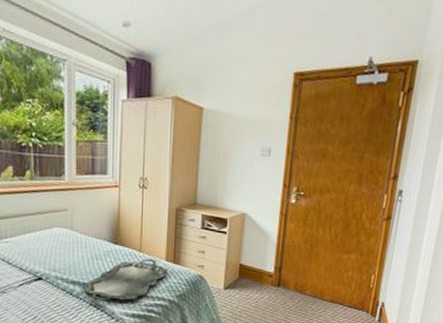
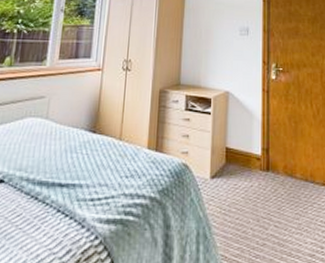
serving tray: present [82,259,168,301] -> none [49,148,150,205]

